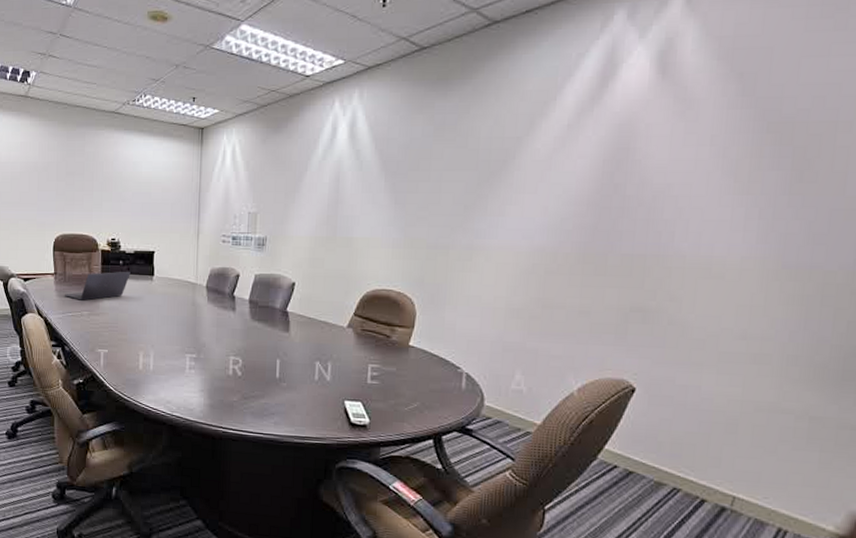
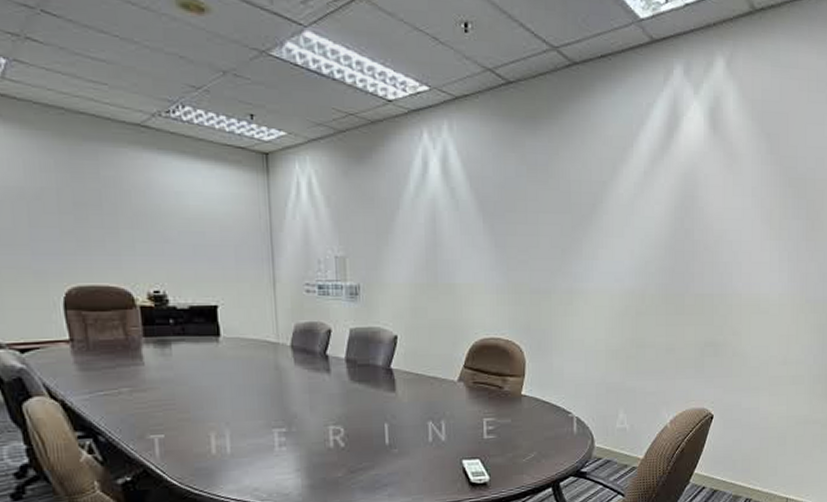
laptop: present [64,271,131,301] -> none [88,332,187,374]

